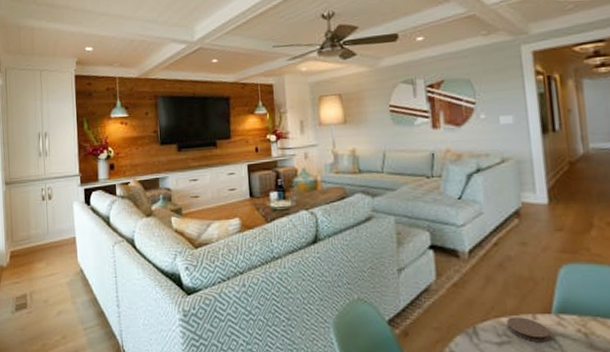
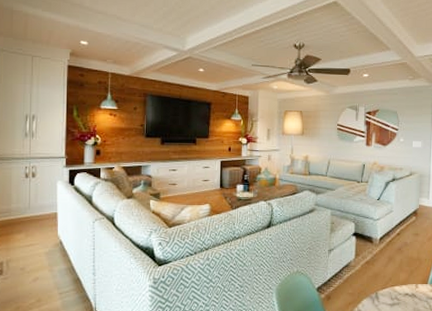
coaster: present [506,317,551,343] -> none [398,286,425,304]

